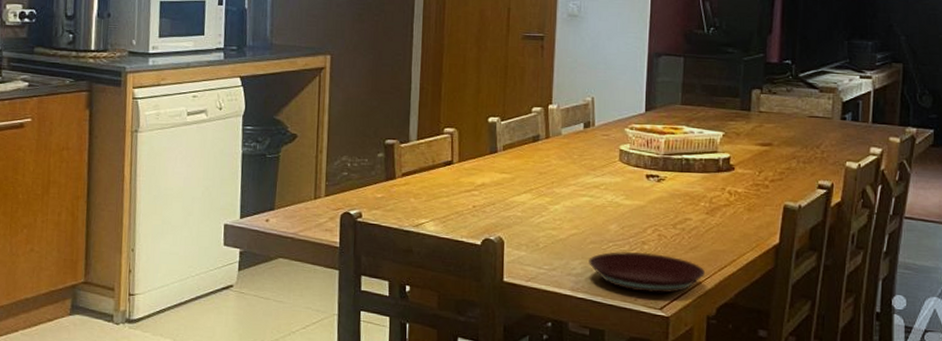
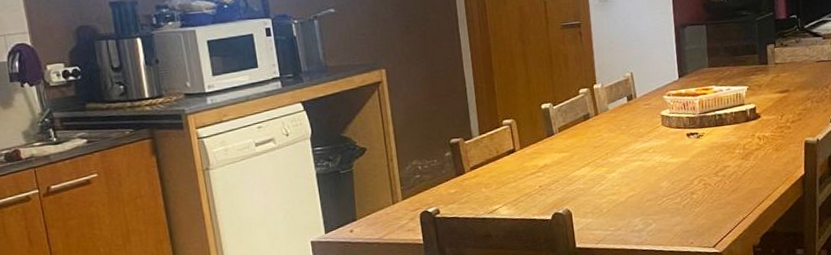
plate: present [589,251,706,294] -> none [647,200,748,236]

